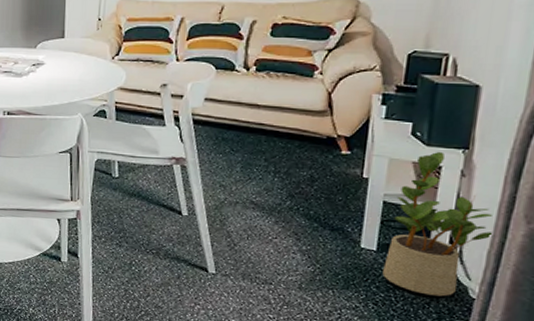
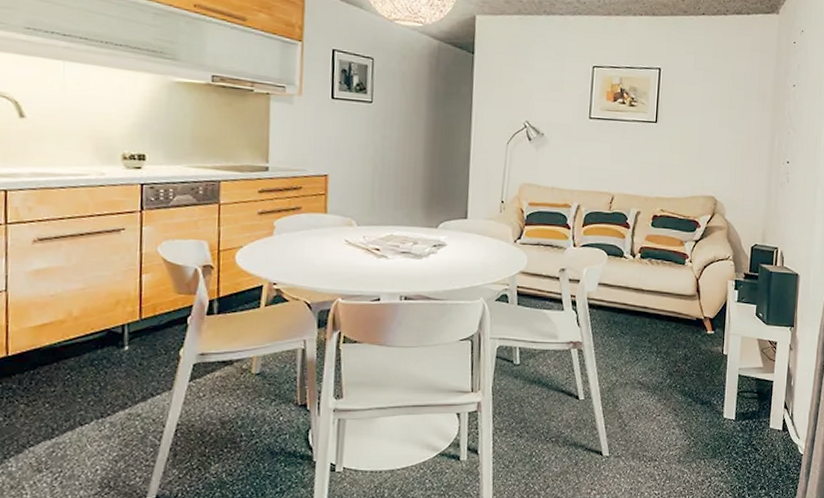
potted plant: present [382,152,495,297] -> none [740,330,813,456]

